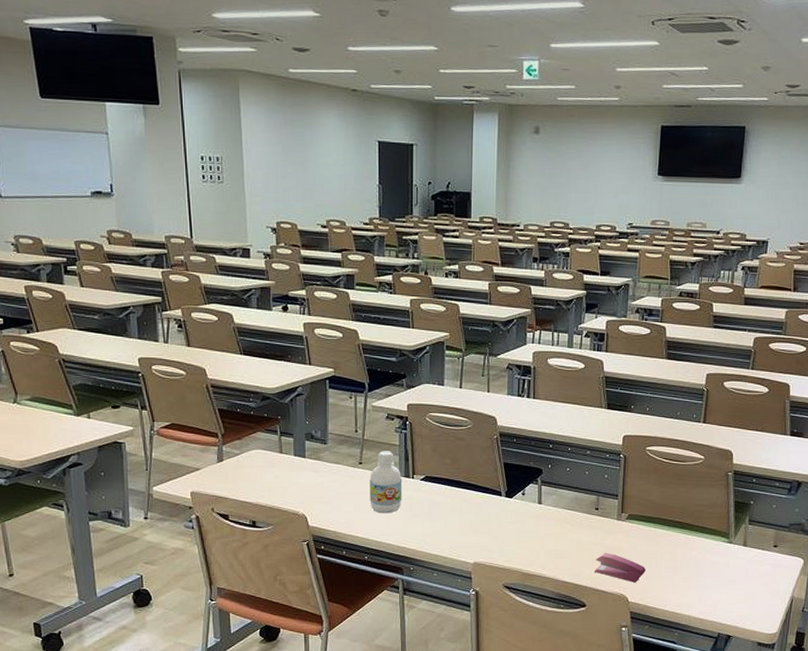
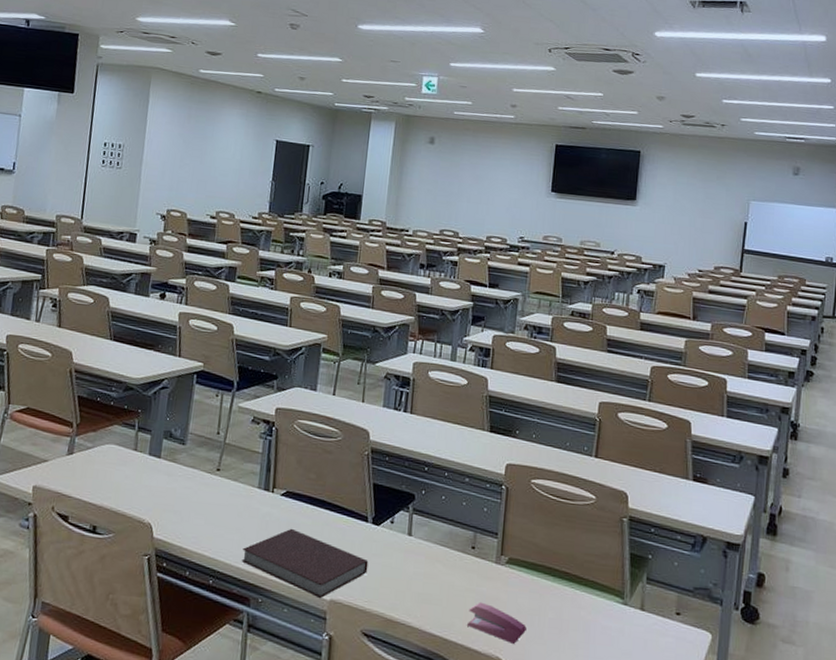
bottle: present [370,451,403,514] -> none [223,458,261,532]
notebook: none [391,507,505,562] -> present [241,528,369,598]

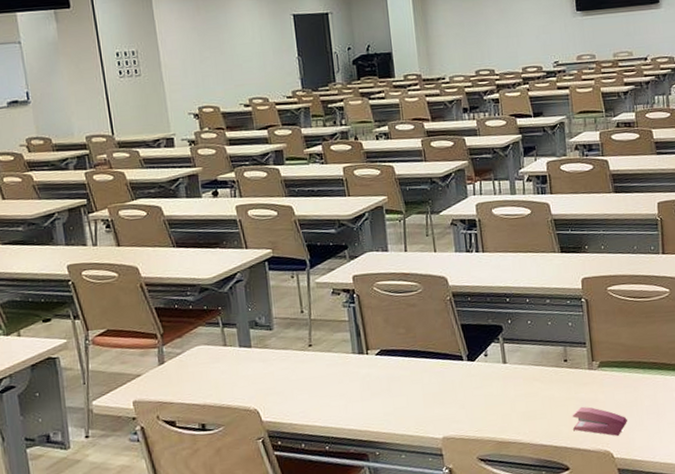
notebook: present [241,528,369,598] -> none [350,382,472,438]

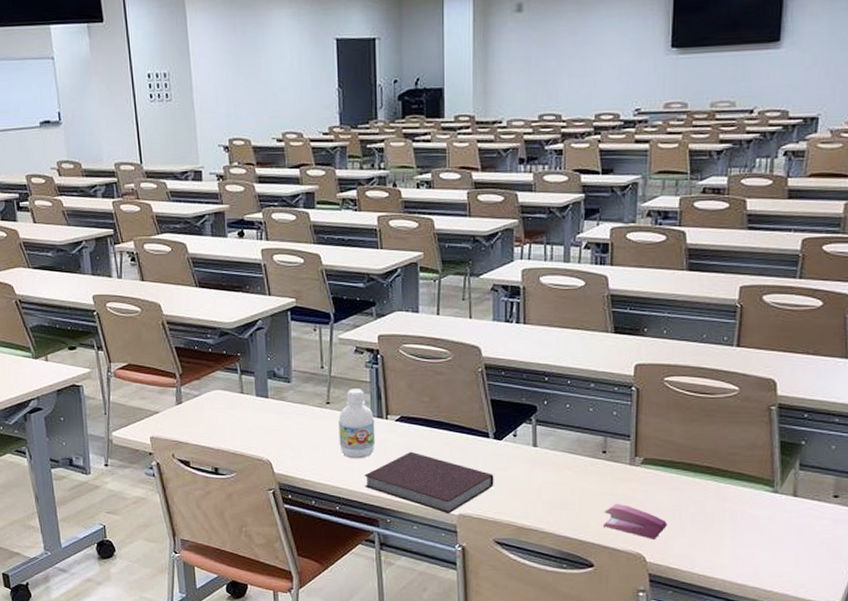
bottle: none [321,328,359,397] -> present [338,389,376,459]
notebook: none [350,382,472,438] -> present [364,451,494,513]

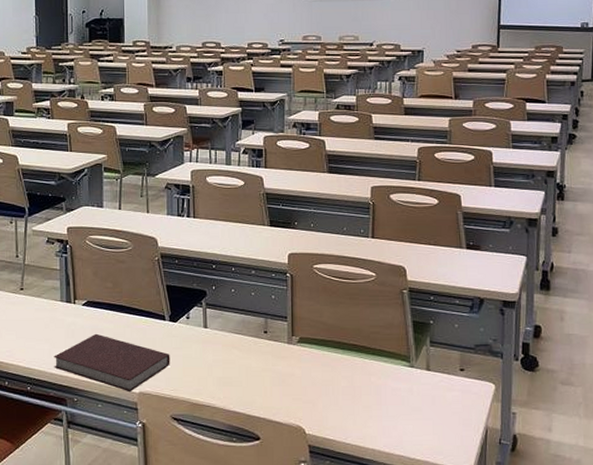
bottle: present [338,389,376,459] -> none [31,276,64,341]
stapler: present [602,503,667,539] -> none [266,379,322,412]

